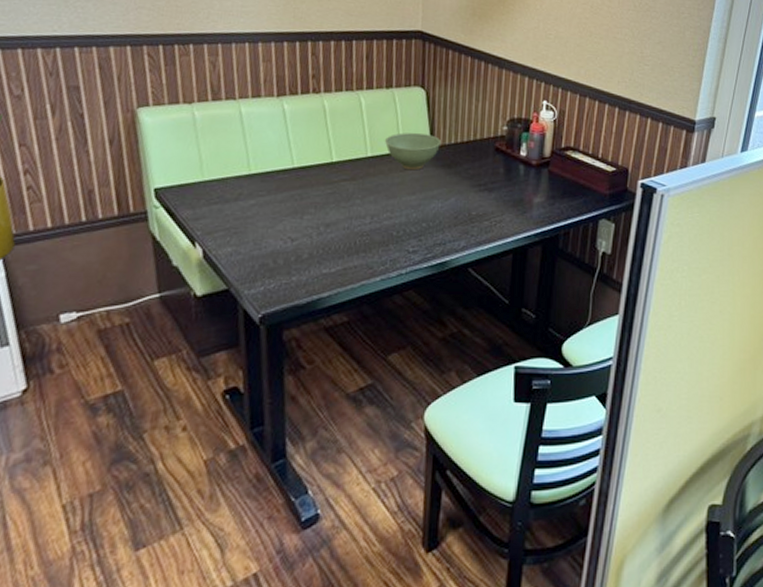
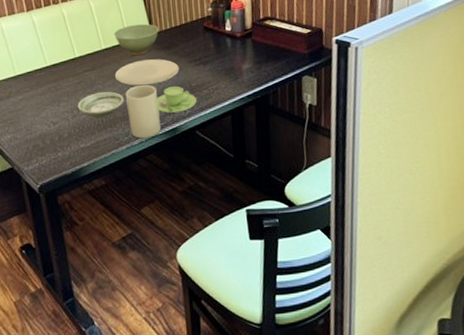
saucer: none [325,208,387,239] -> present [77,92,124,118]
plate: none [378,176,459,208] -> present [114,59,179,86]
cup: none [388,206,429,271] -> present [125,85,162,139]
teacup: none [426,213,476,244] -> present [157,86,198,113]

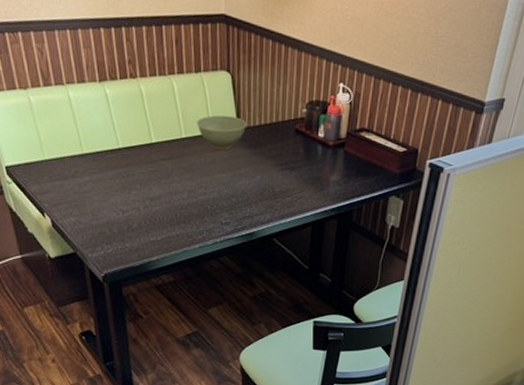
saucer: present [77,92,124,118] -> none [150,185,202,212]
plate: present [114,59,179,86] -> none [193,156,264,185]
cup: present [125,85,162,139] -> none [203,183,238,240]
teacup: present [157,86,198,113] -> none [236,189,279,217]

